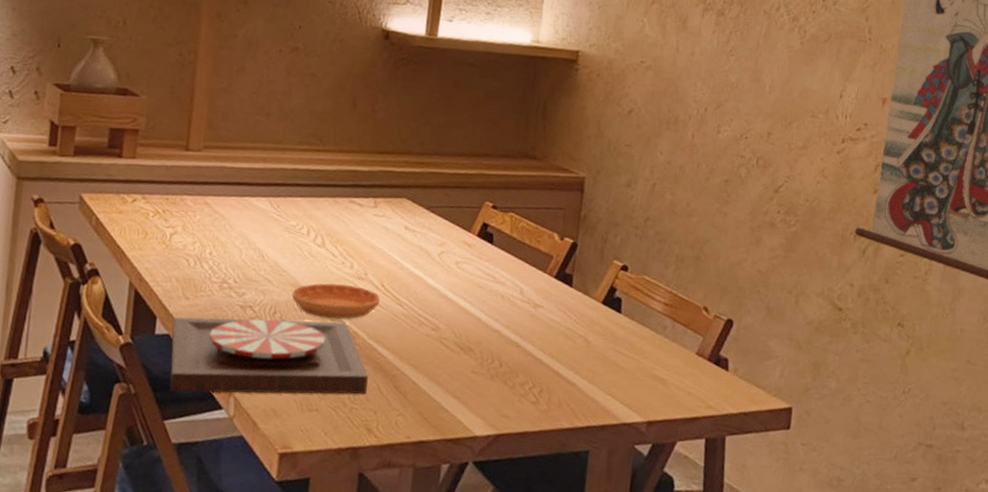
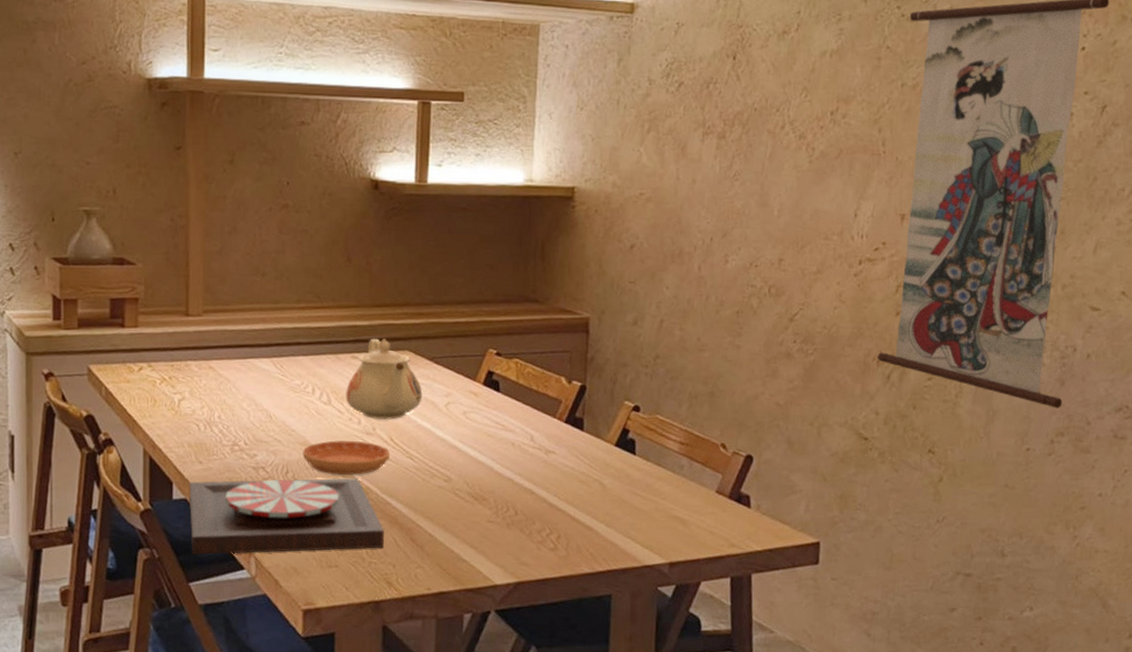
teapot: none [340,184,417,266] -> present [346,338,423,420]

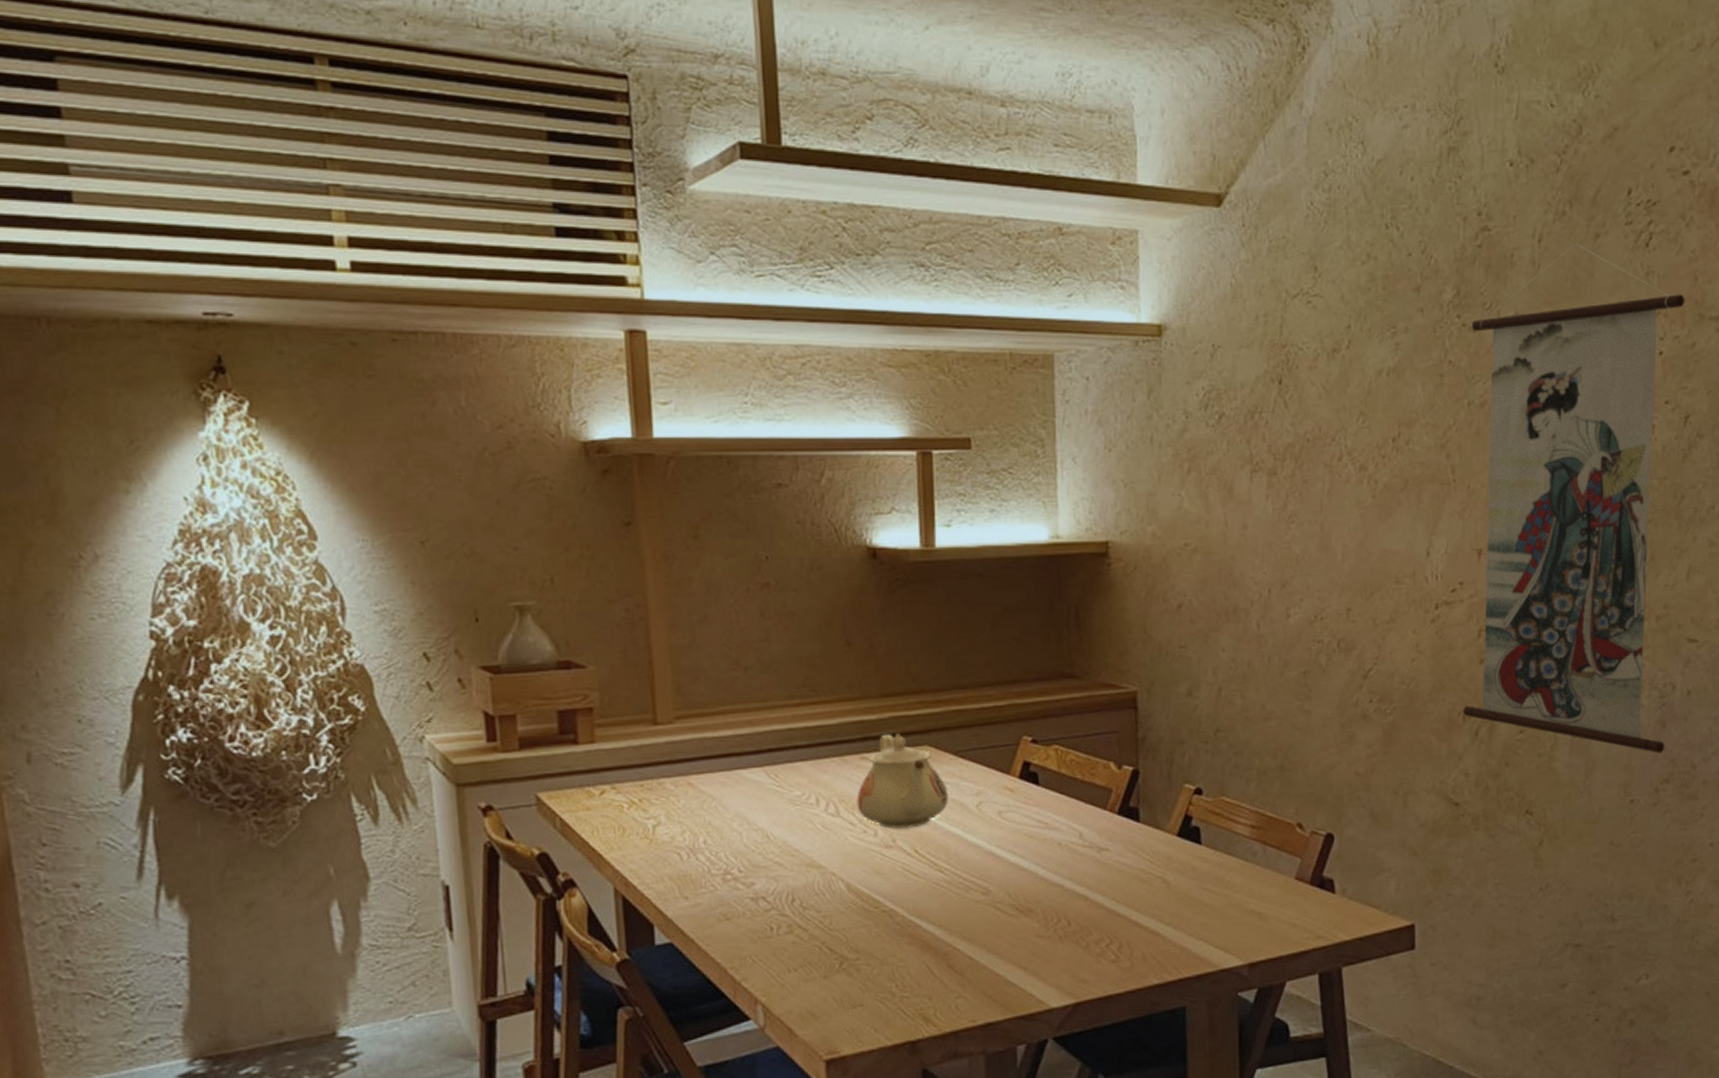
plate: present [189,477,384,555] -> none [674,900,916,1009]
saucer: present [302,440,391,476] -> none [810,856,916,899]

